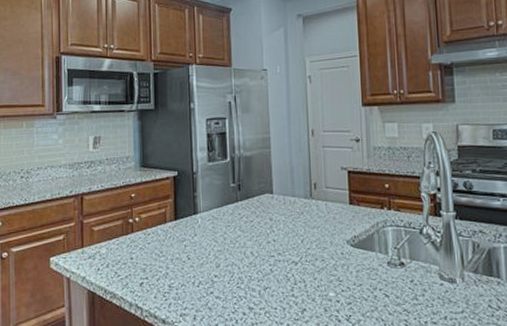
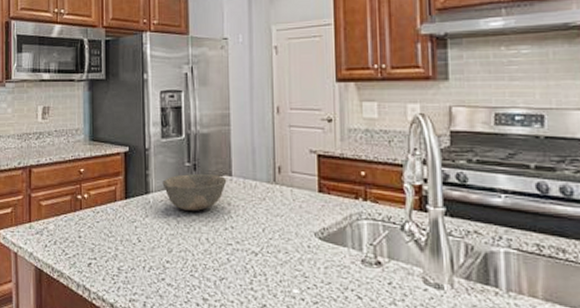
bowl: none [209,193,269,228] -> present [162,174,227,211]

